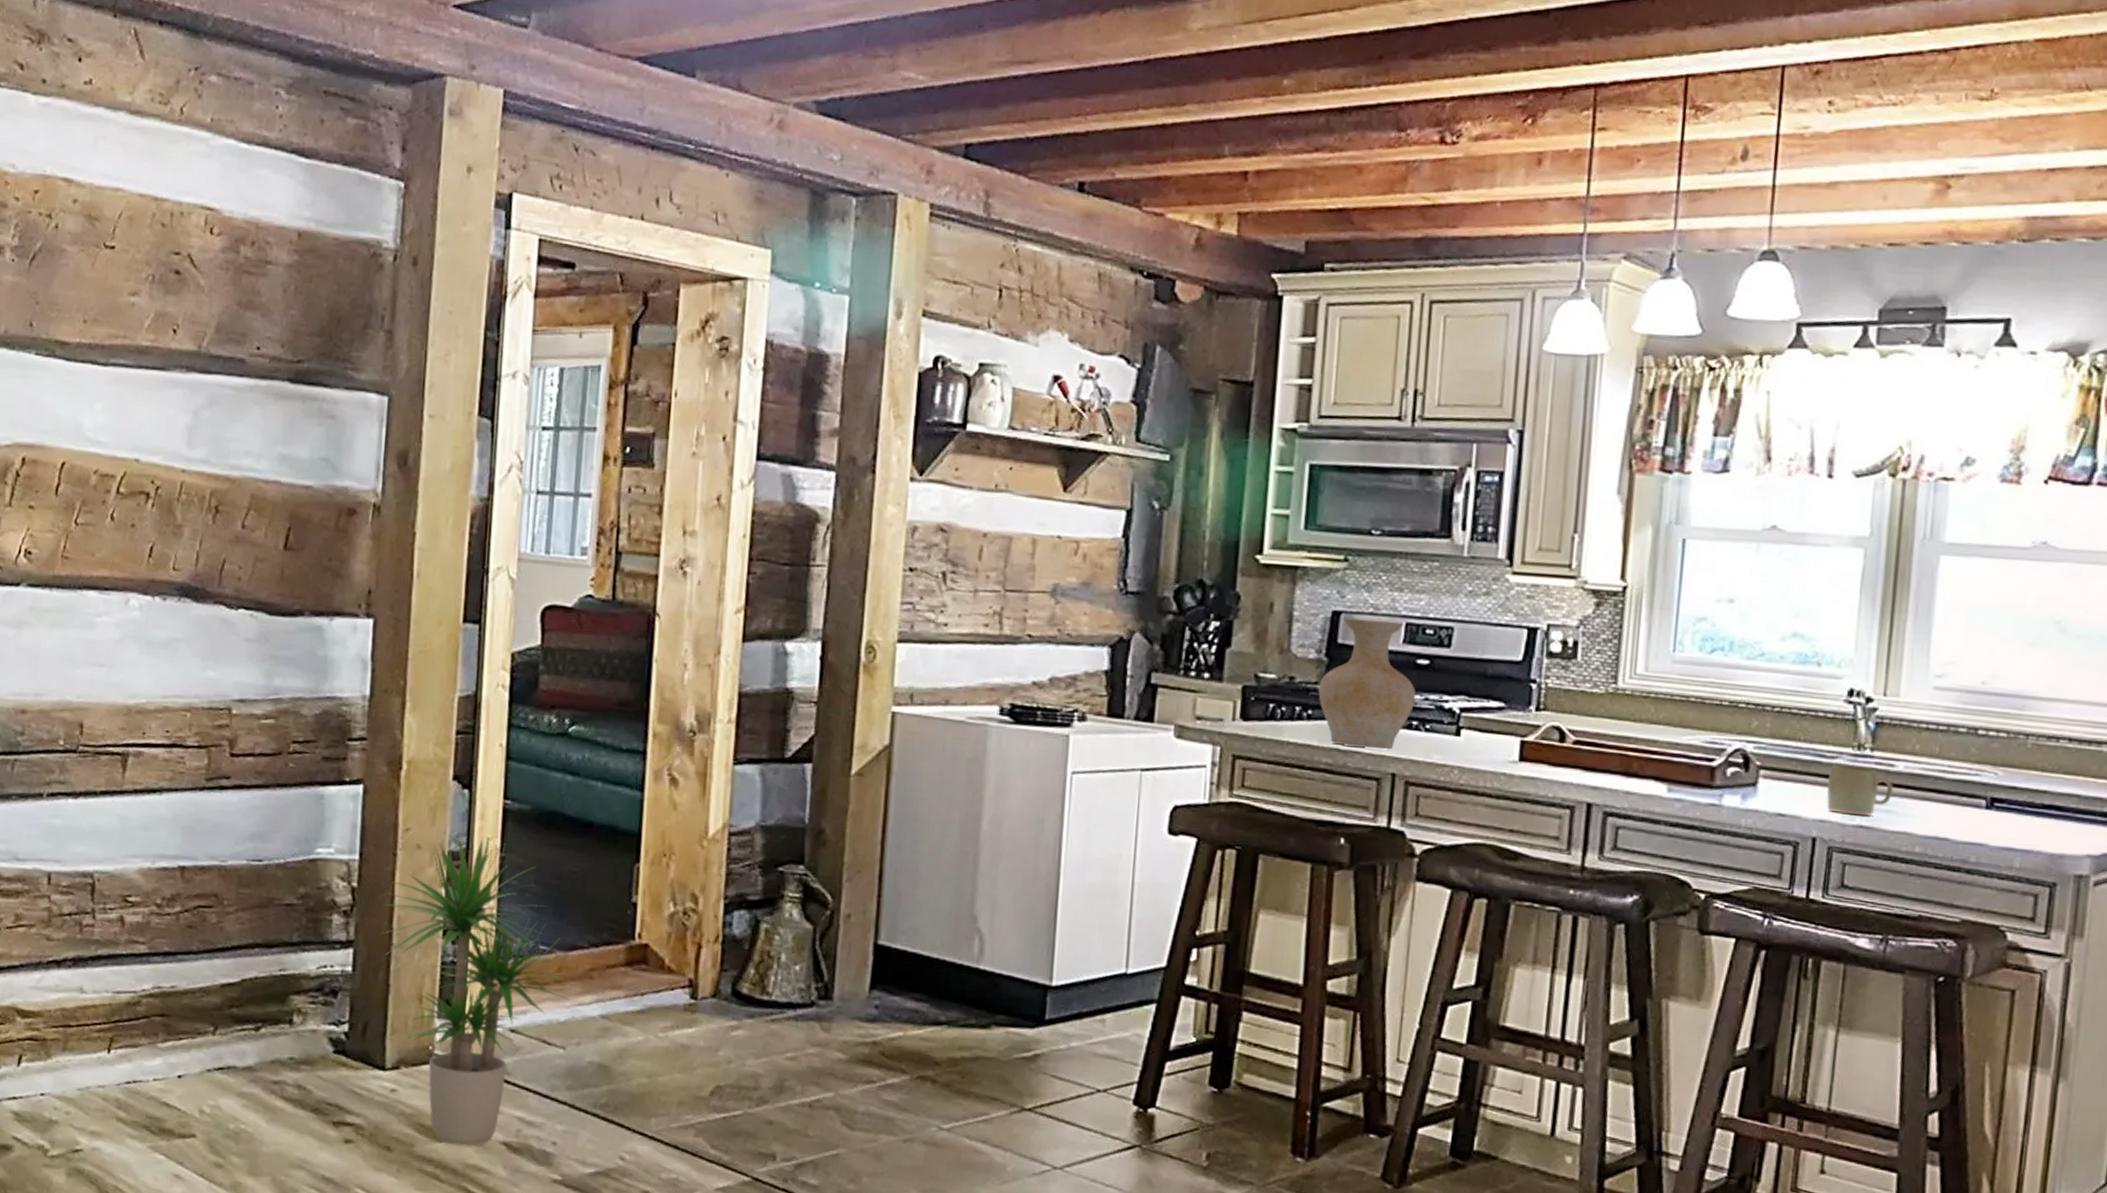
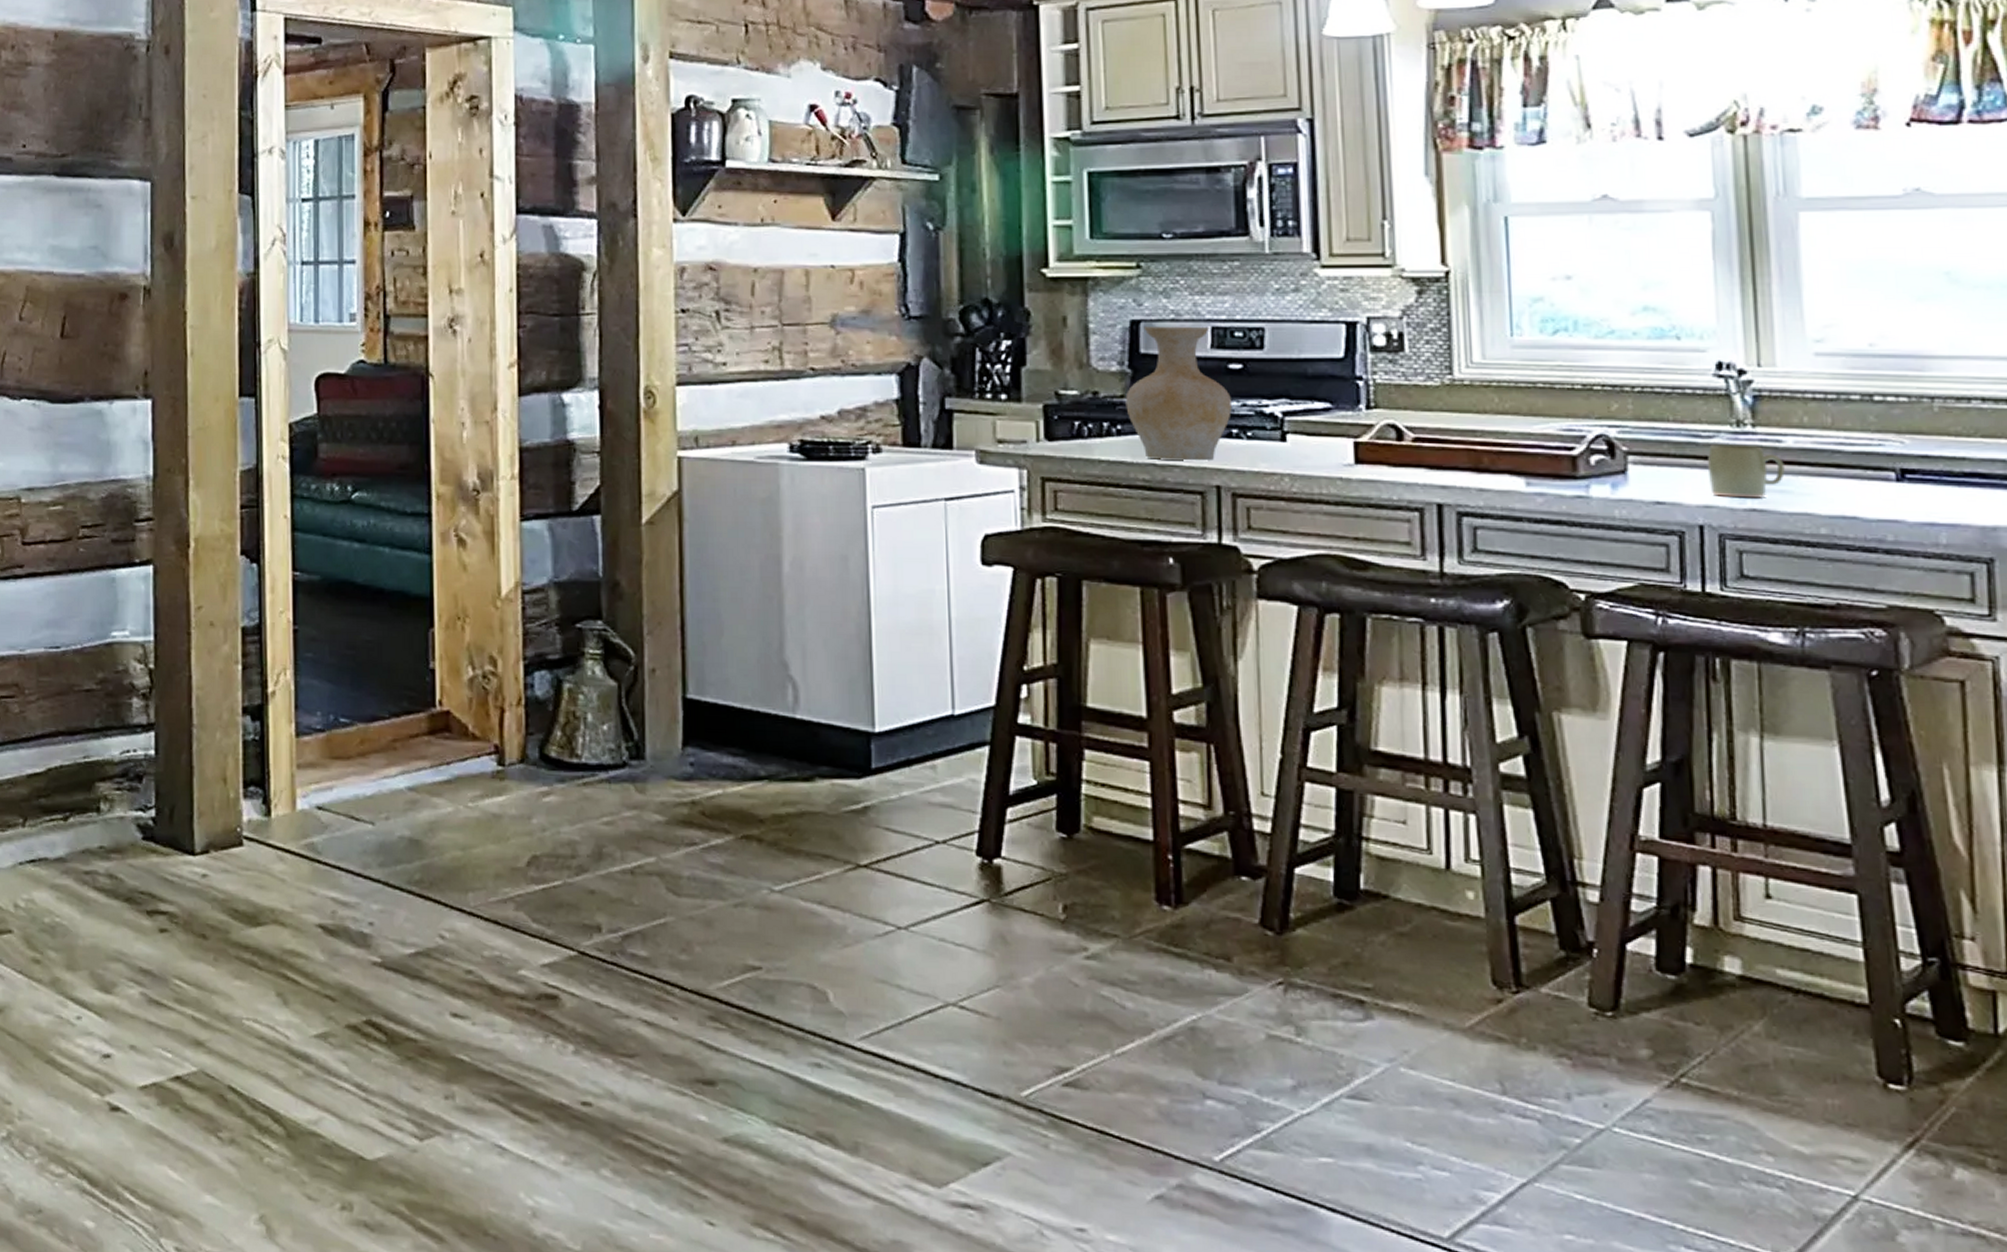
potted plant: present [382,832,572,1147] -> none [180,607,376,931]

